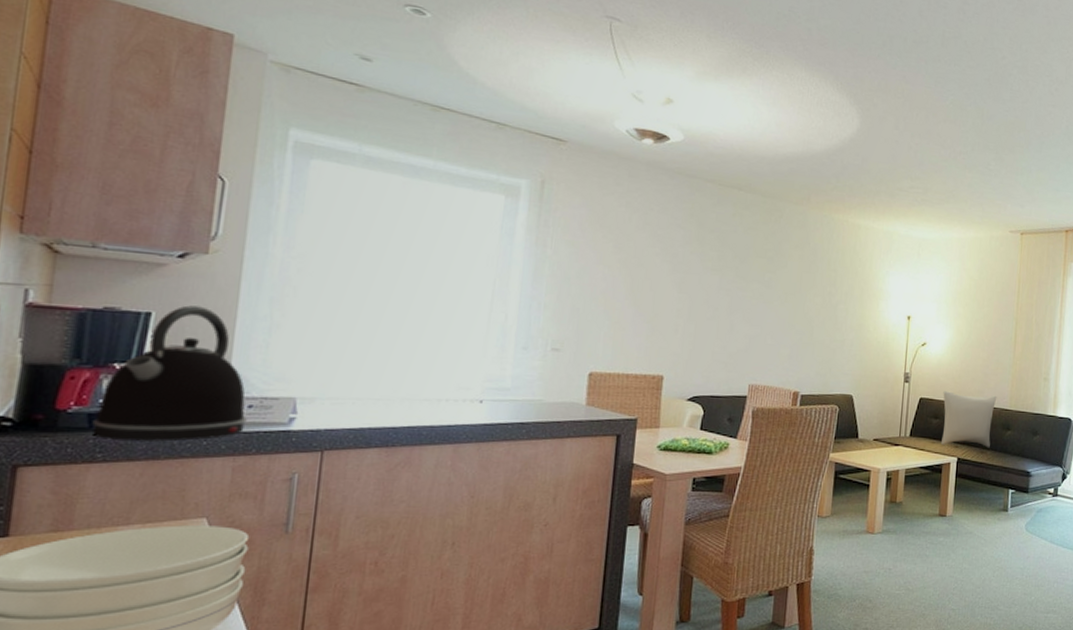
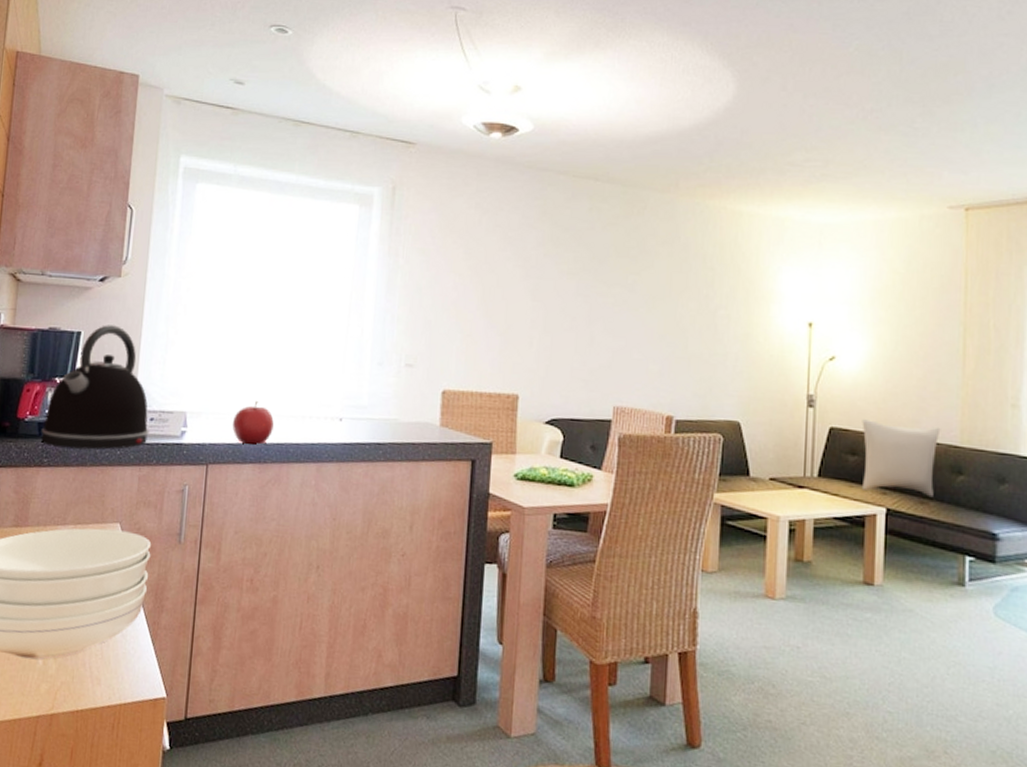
fruit: none [354,386,404,429] -> present [232,401,274,445]

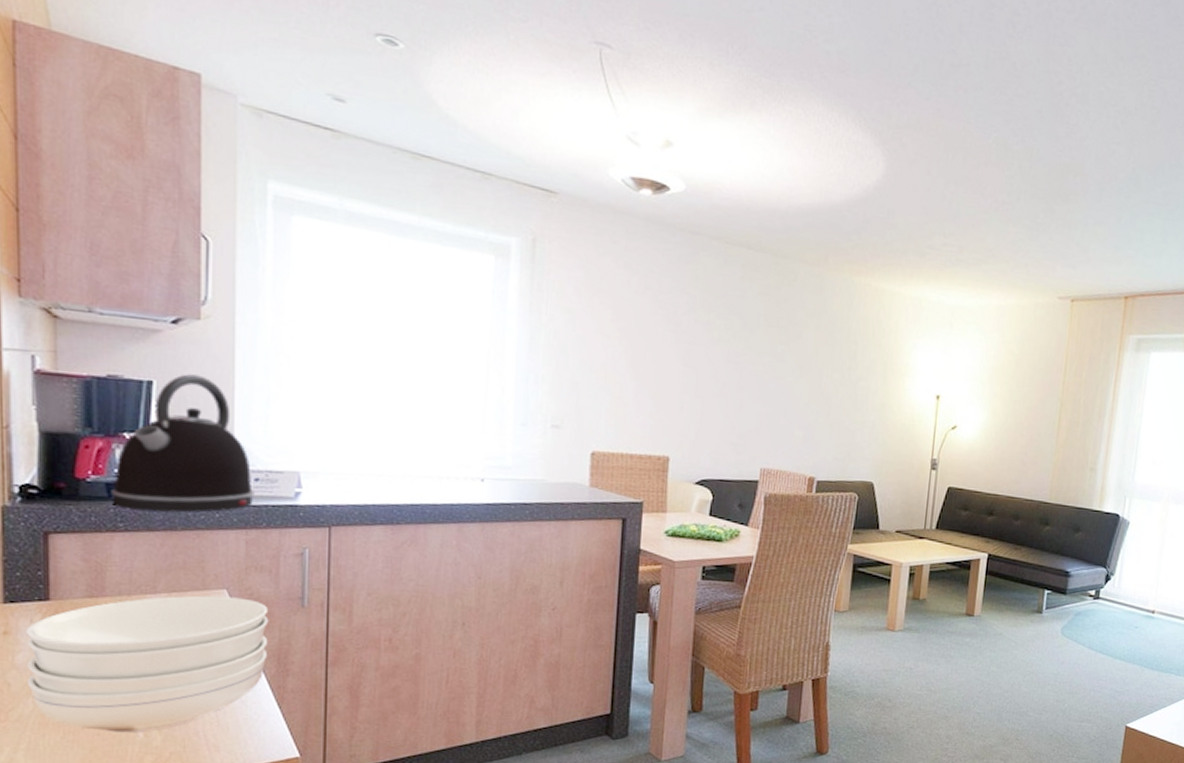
fruit: present [232,401,274,445] -> none [358,461,406,506]
cushion: present [862,419,941,498] -> none [971,480,1036,544]

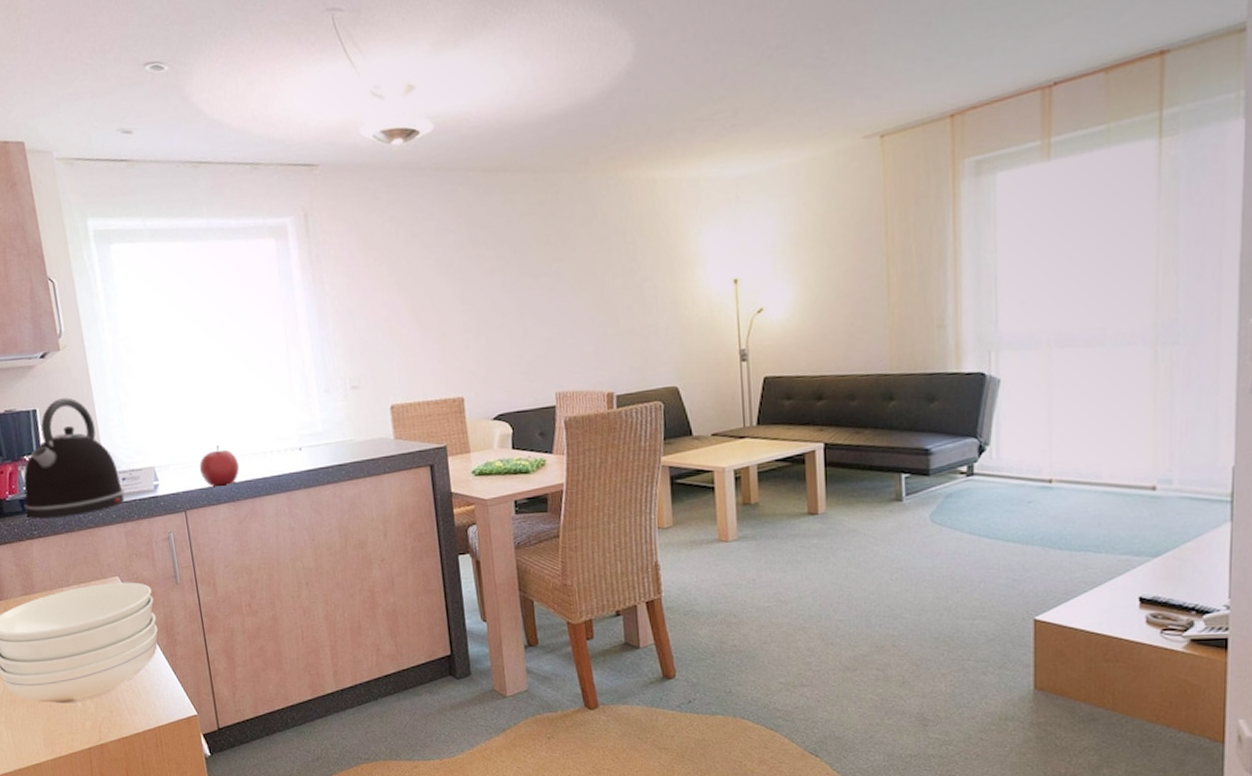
fruit: none [358,461,406,506] -> present [199,446,239,486]

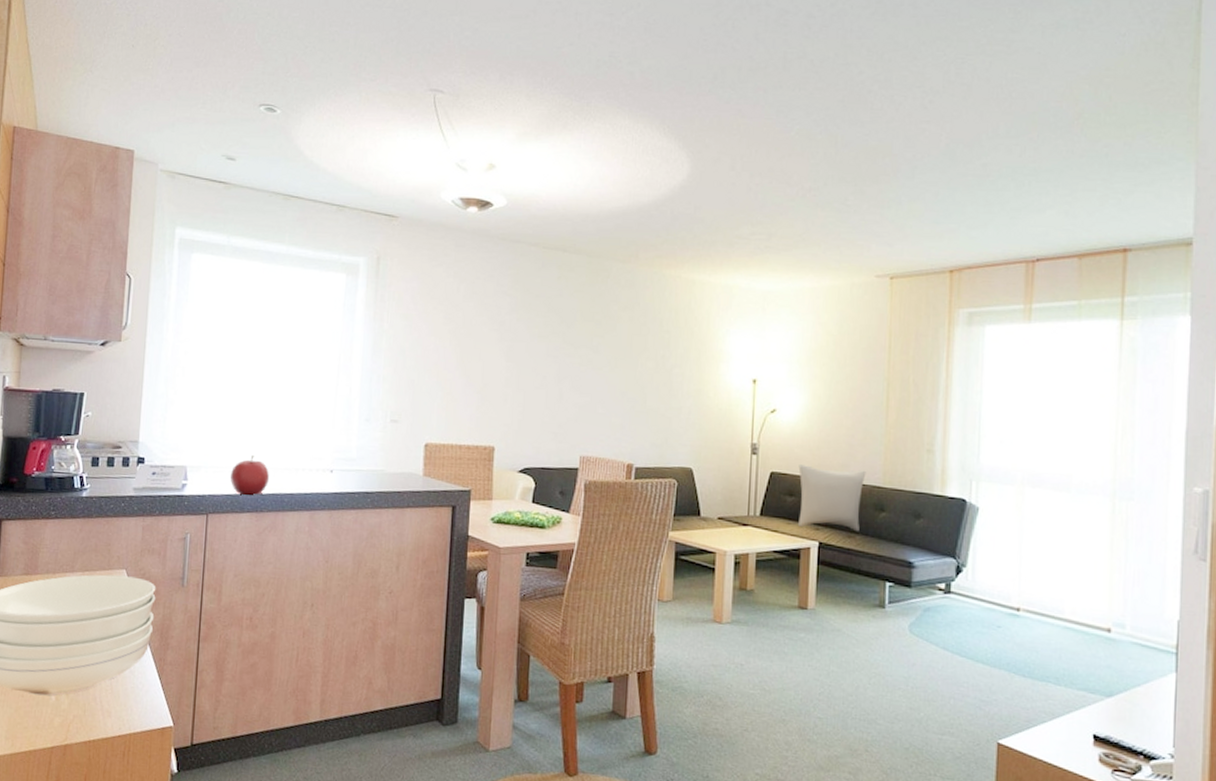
kettle: present [23,397,125,520] -> none [48,386,152,503]
cushion: none [794,359,871,430] -> present [798,464,867,532]

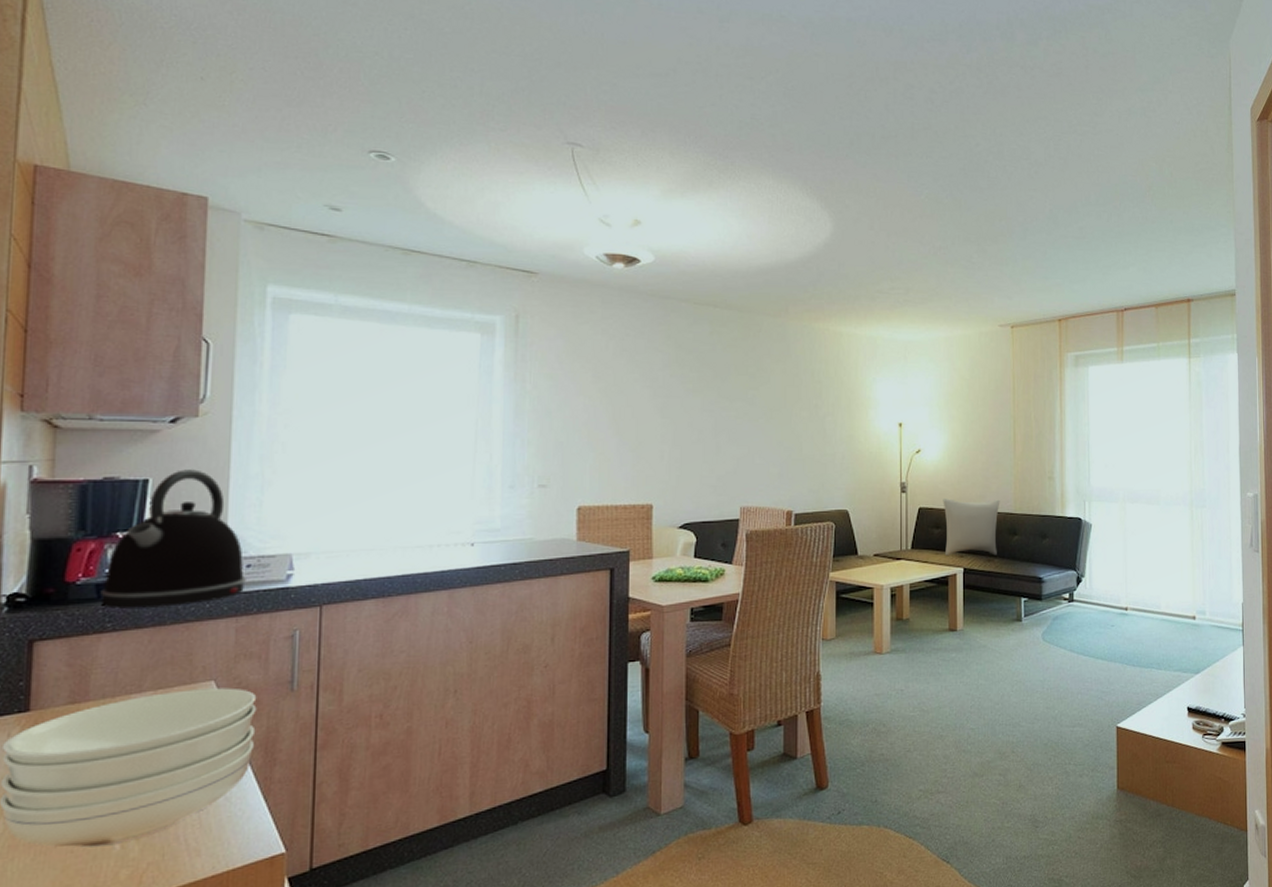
kettle: none [48,386,152,503] -> present [100,469,246,609]
fruit: present [230,456,269,495] -> none [349,535,397,579]

